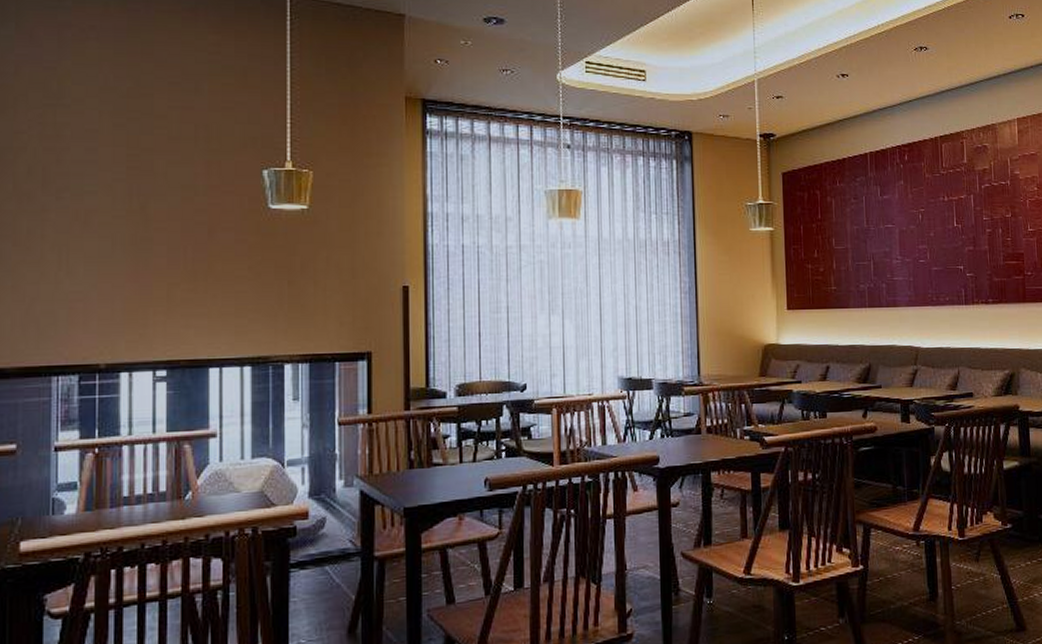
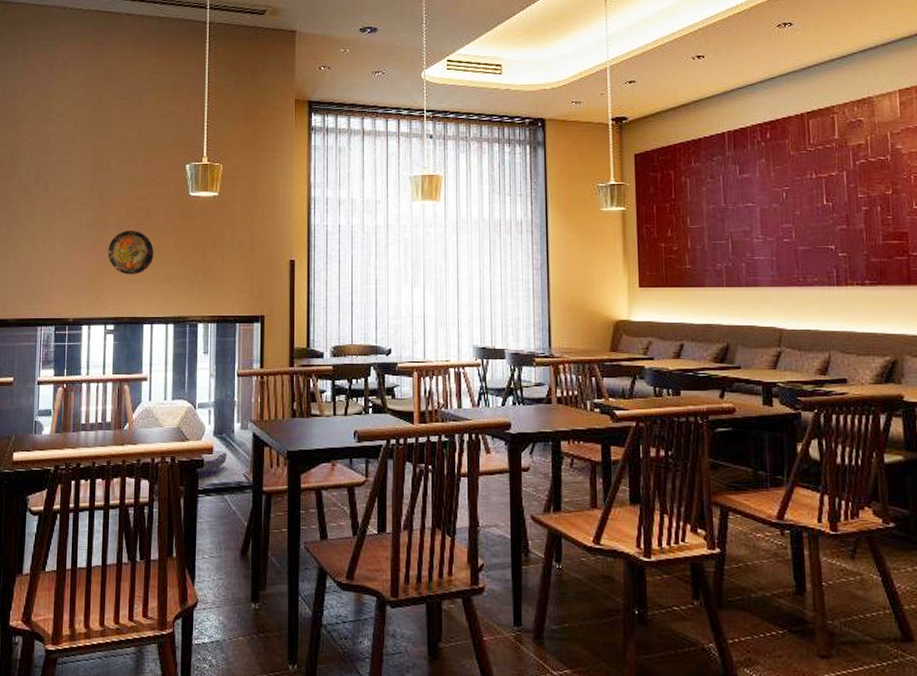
decorative plate: none [155,250,221,307] -> present [108,229,154,275]

